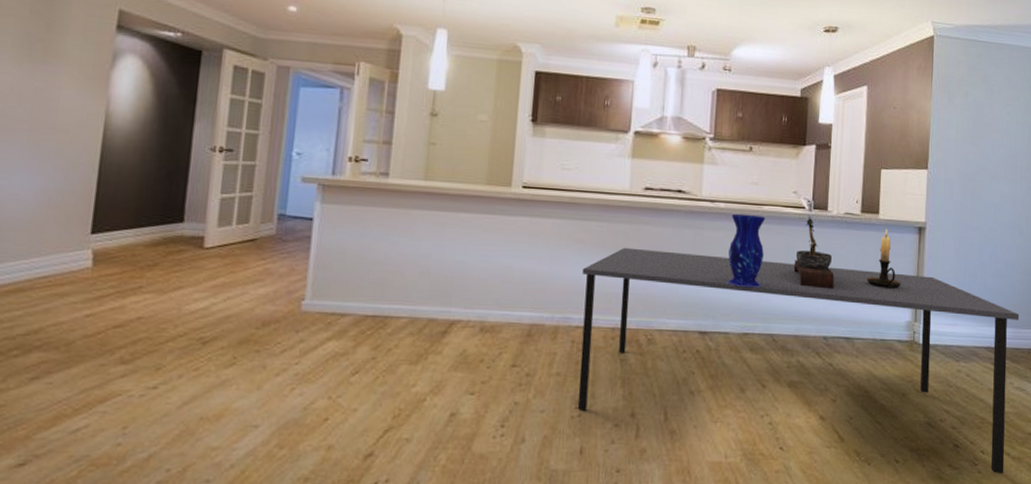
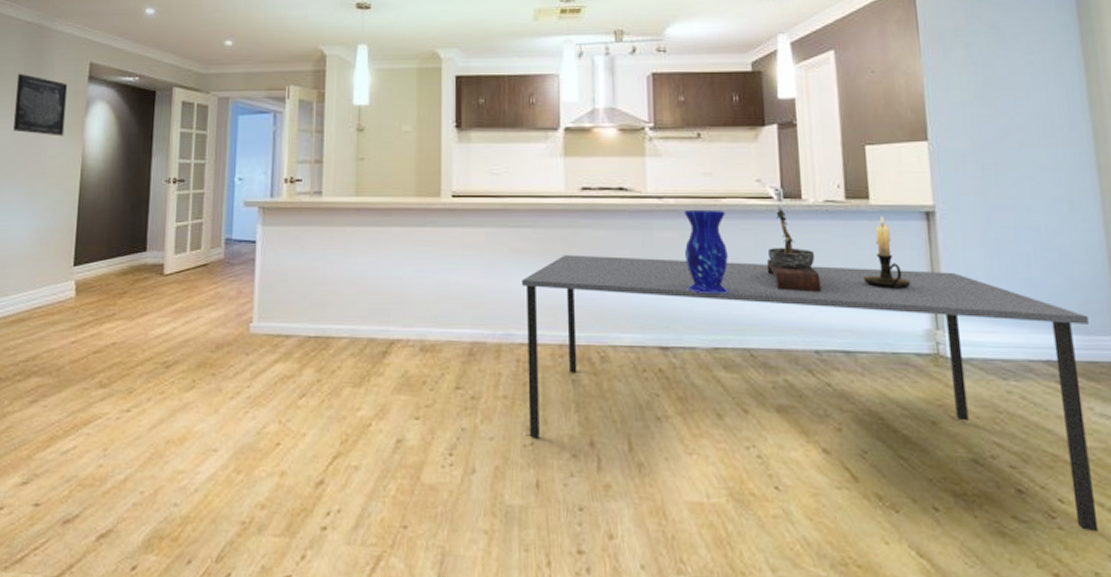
wall art: none [14,11,89,90] -> present [13,73,68,136]

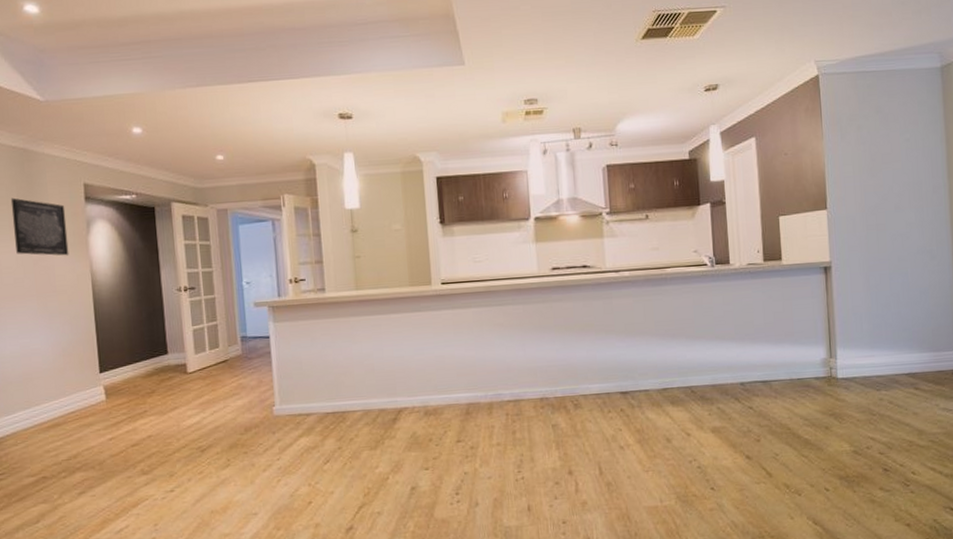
dining table: present [521,254,1099,532] -> none [505,313,939,492]
vase: present [683,209,730,295] -> none [636,278,674,347]
bonsai tree: present [766,206,821,293] -> none [702,271,745,339]
candle holder: present [863,216,911,289] -> none [776,273,812,331]

